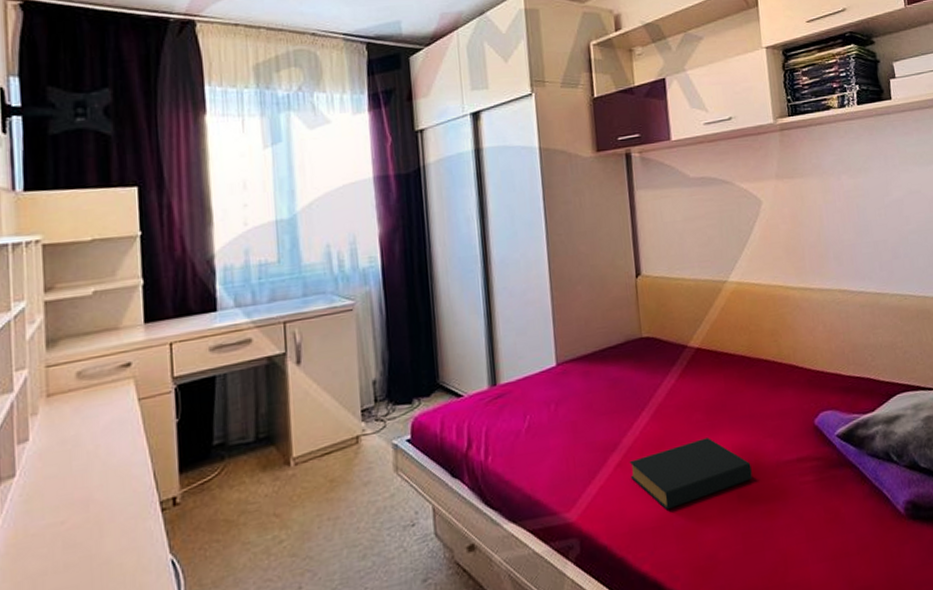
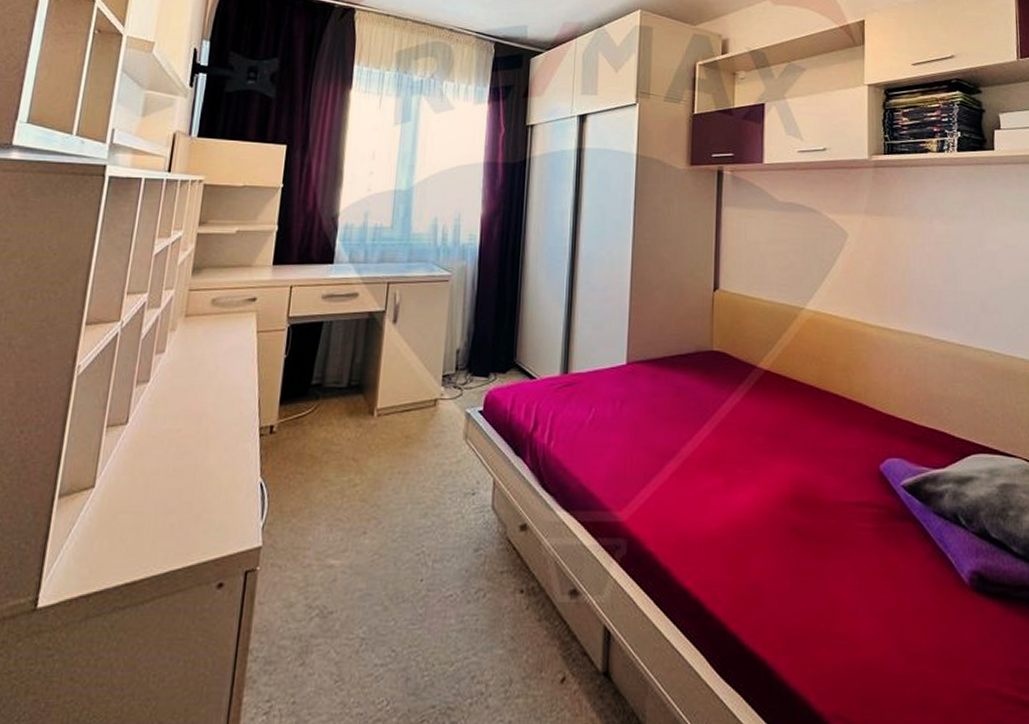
hardback book: present [629,437,752,510] -> none [685,463,808,529]

